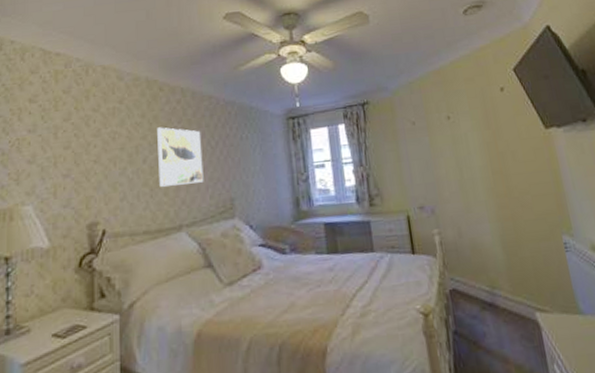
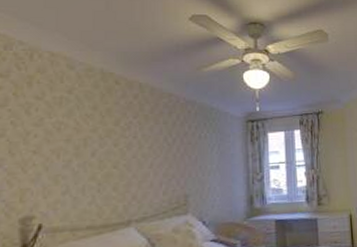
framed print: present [157,127,204,187] -> none [108,121,158,181]

